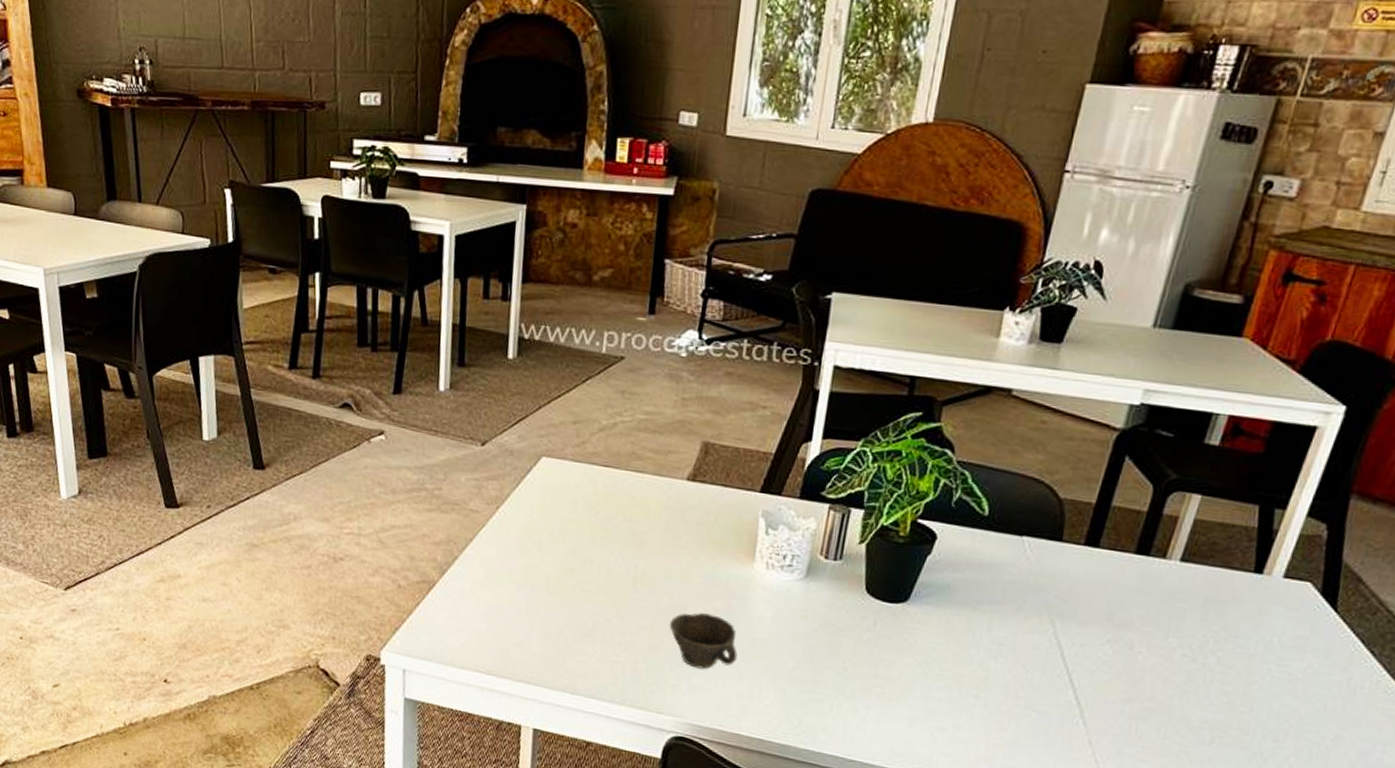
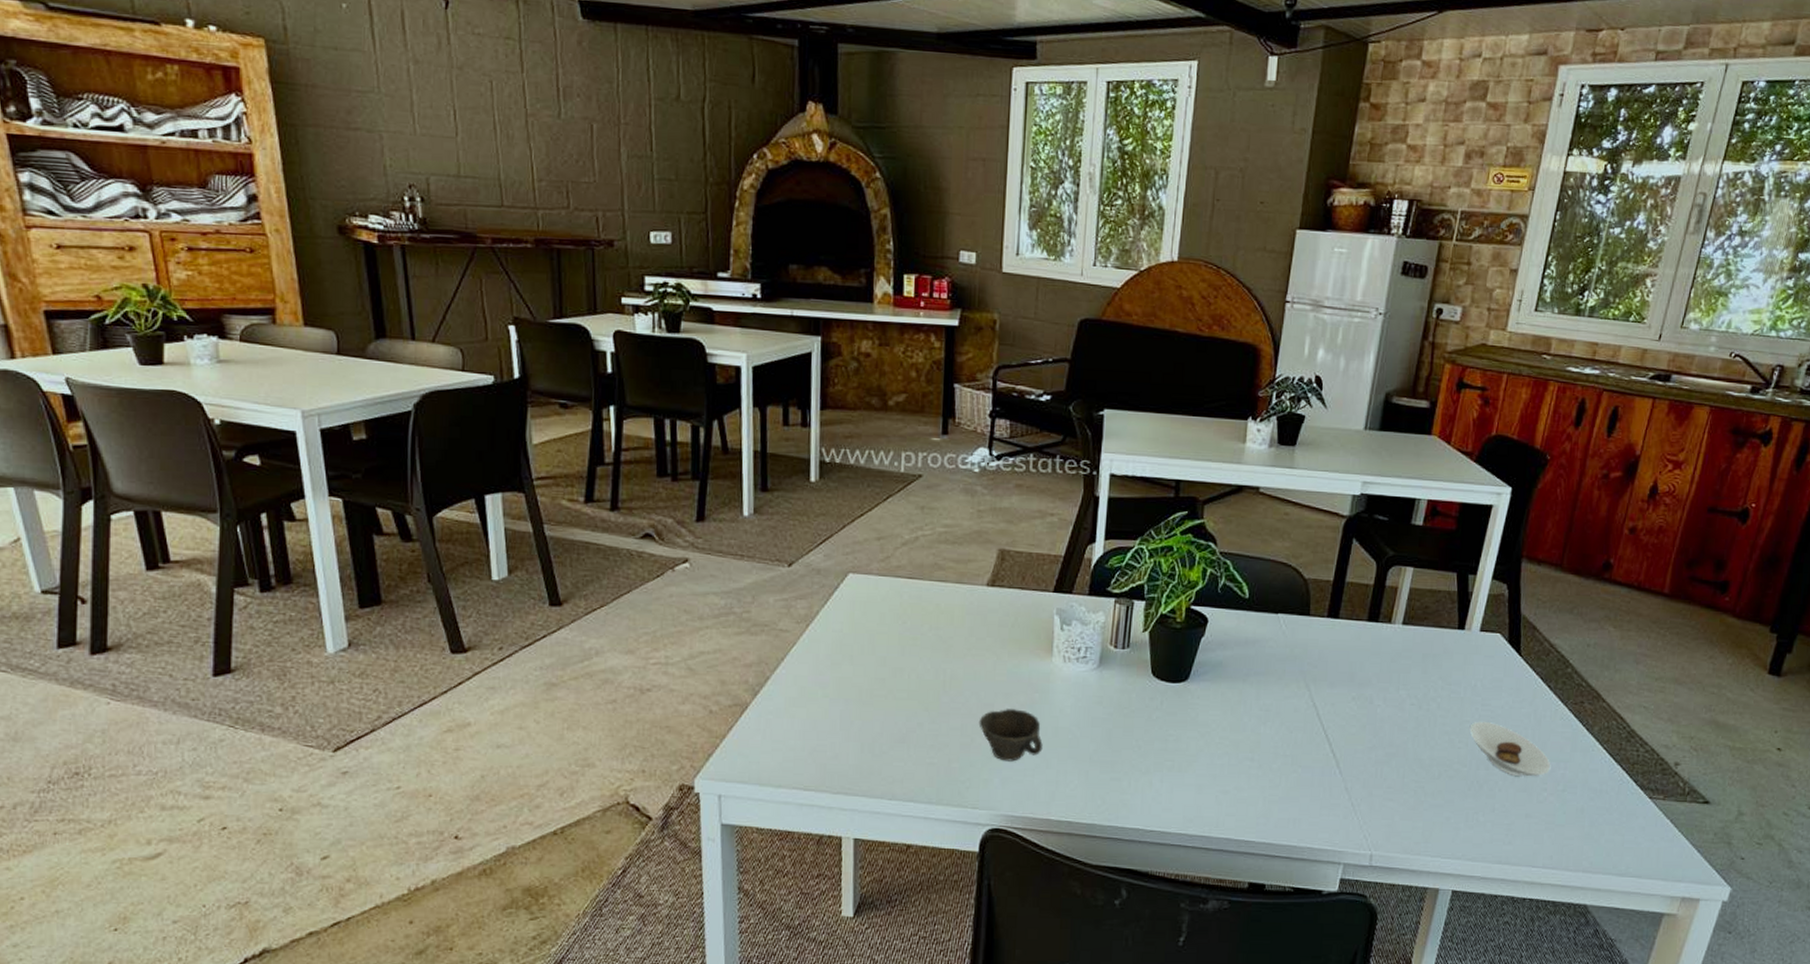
saucer: none [1256,683,1365,757] -> present [1469,721,1551,776]

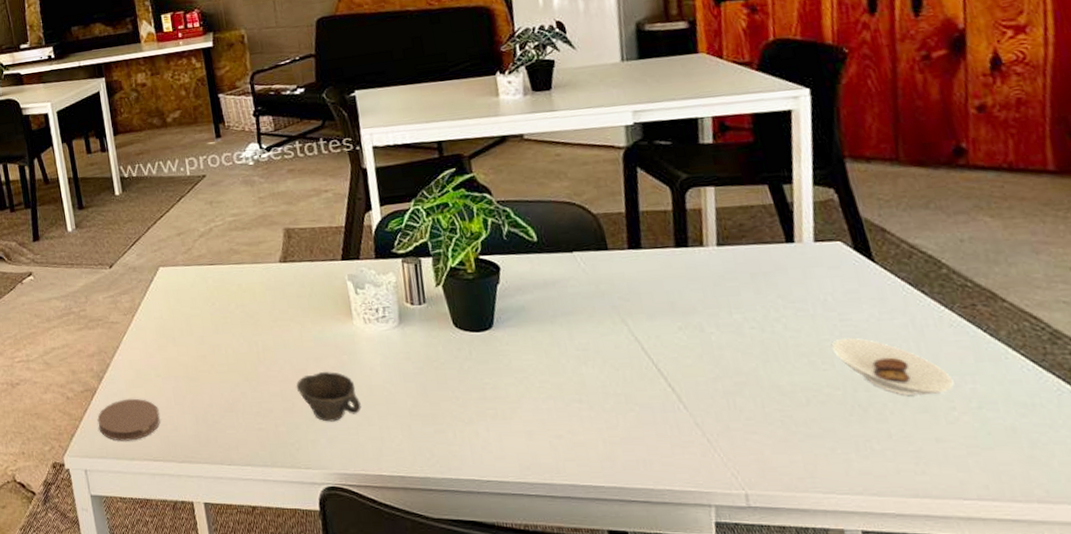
coaster: none [743,718,820,766] -> present [97,398,160,441]

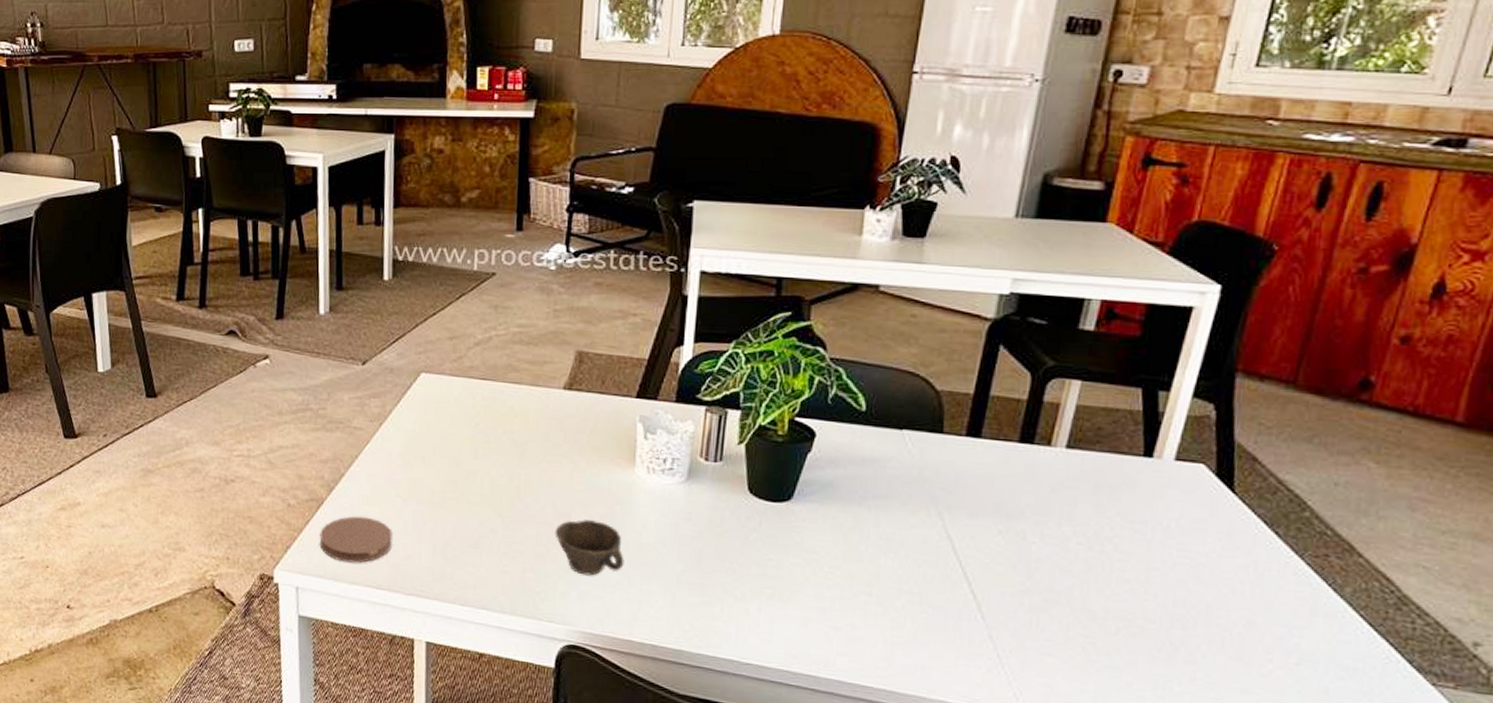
saucer: present [831,337,954,395] -> none [1159,569,1279,643]

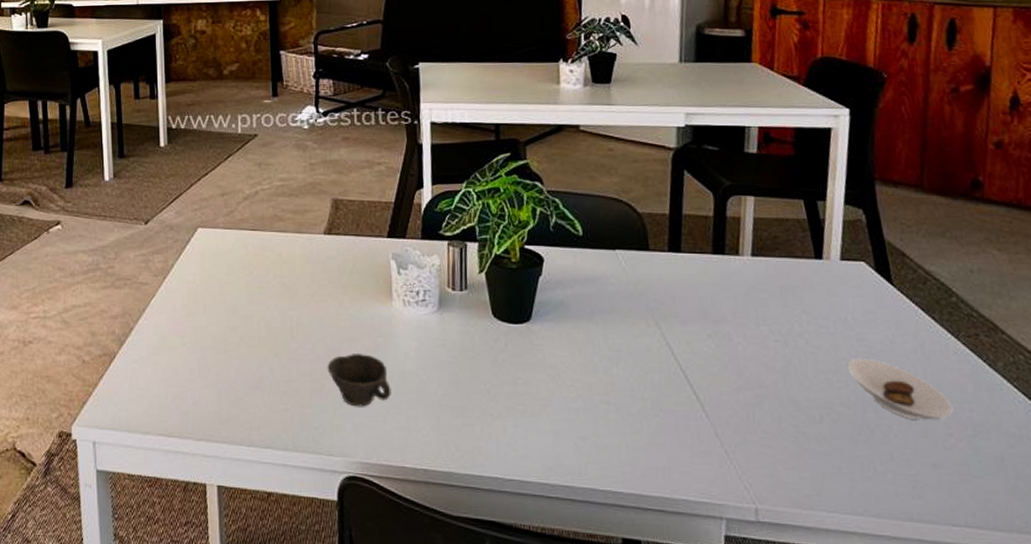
coaster: present [319,516,392,563] -> none [113,367,180,413]
saucer: none [1159,569,1279,643] -> present [847,358,954,419]

